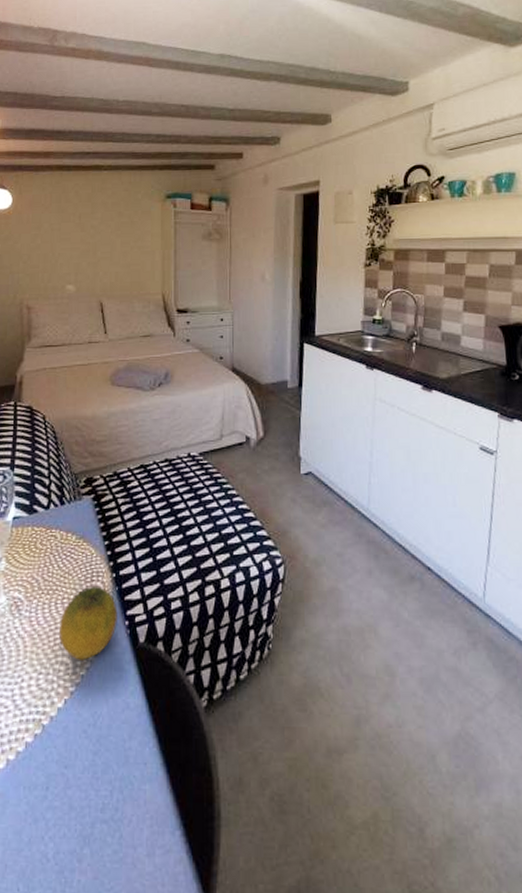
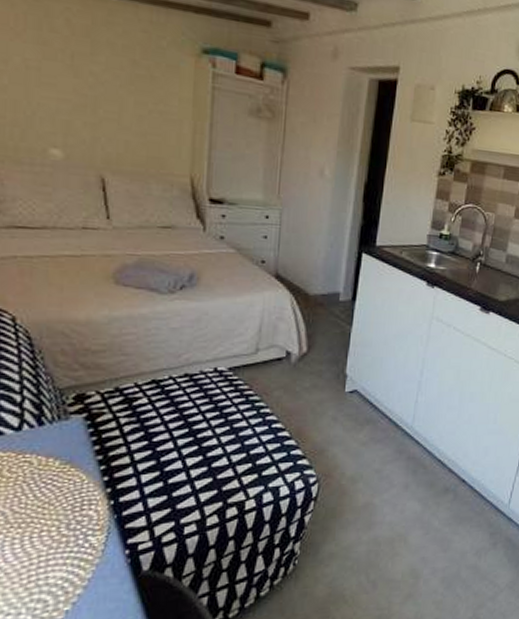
fruit: present [59,587,117,660] -> none [35,516,115,596]

